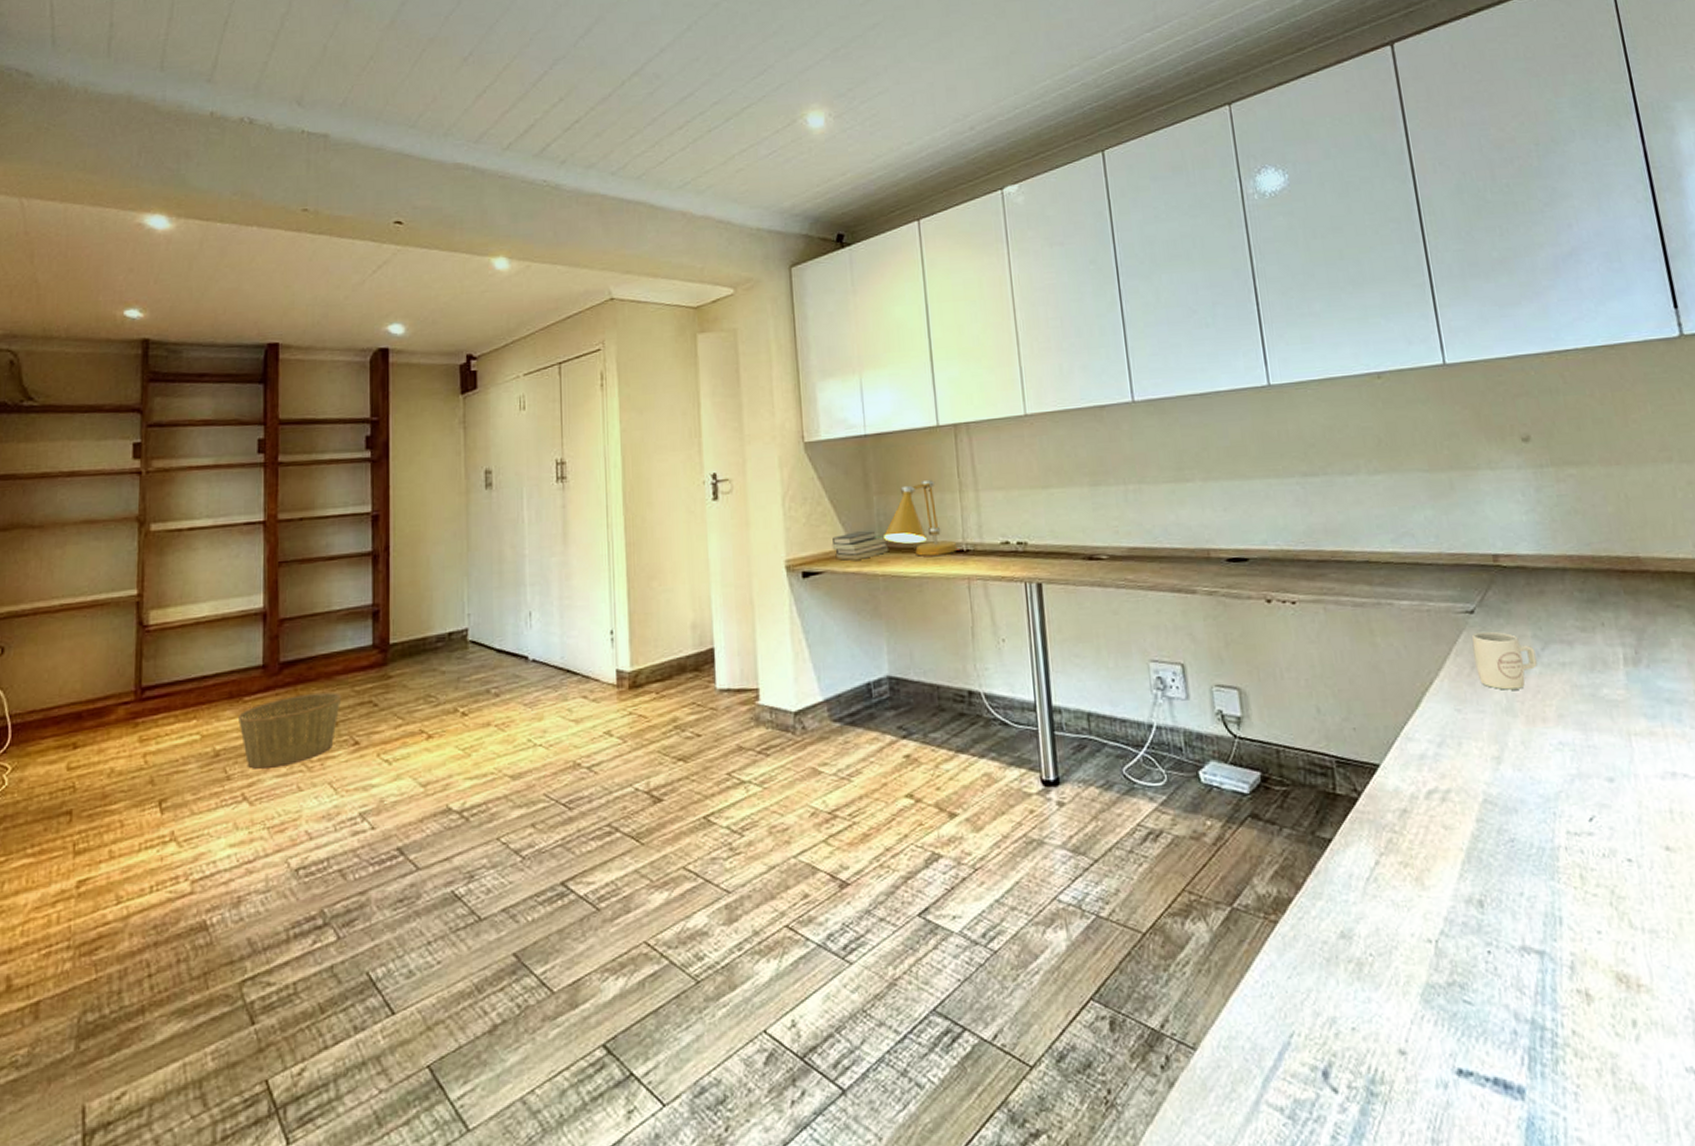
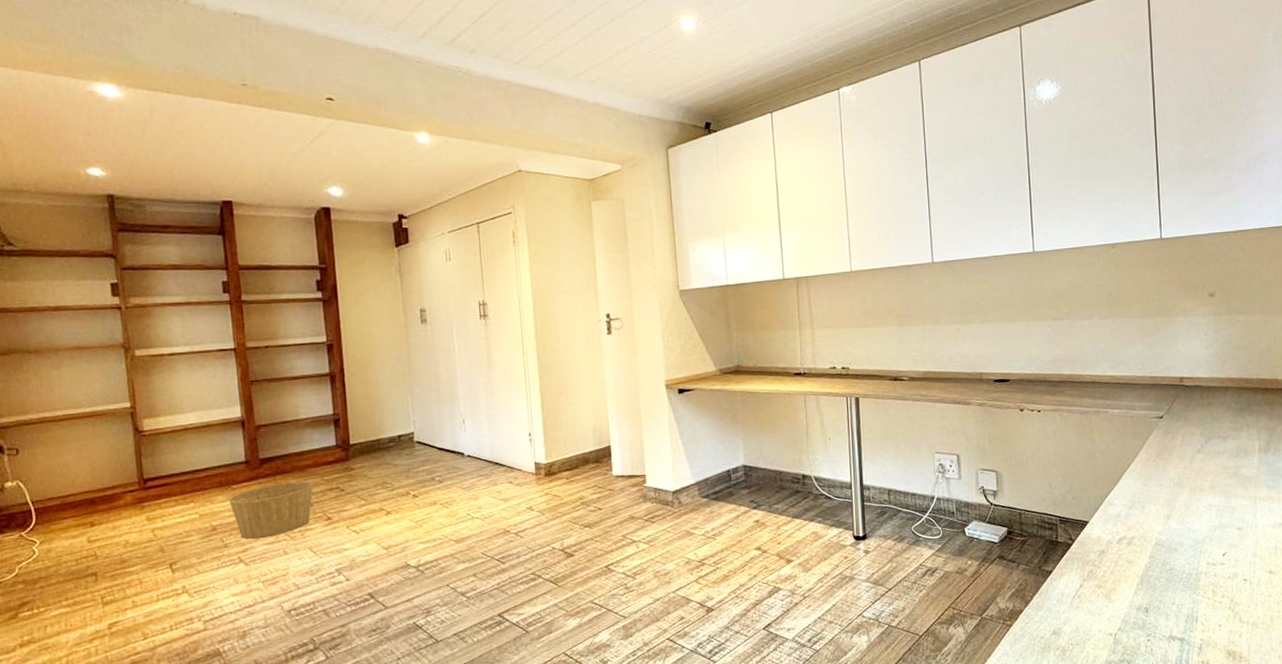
books: present [832,531,890,561] -> none [701,358,745,381]
table lamp: present [882,479,958,557] -> none [740,320,797,378]
mug: present [1471,631,1537,690] -> none [1159,430,1201,471]

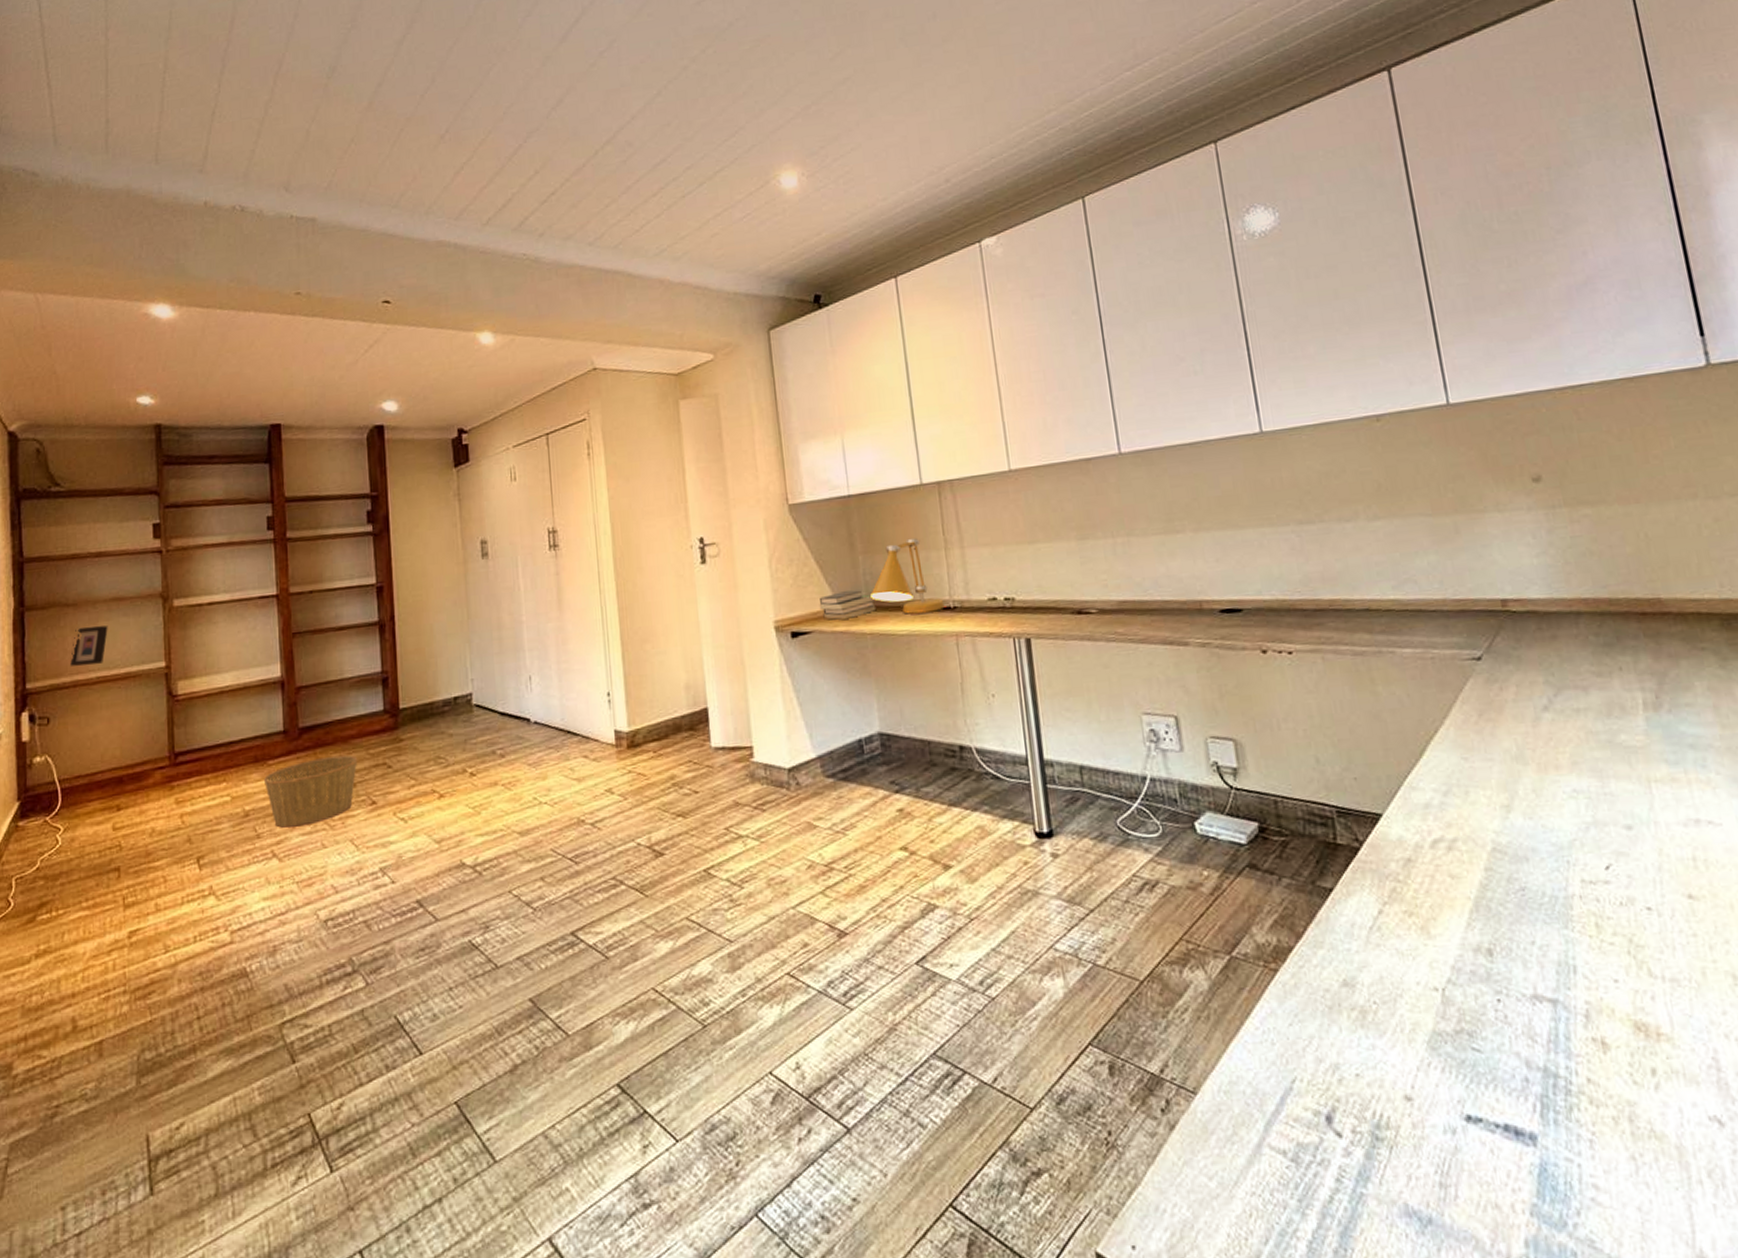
picture frame: none [35,370,72,405] -> present [70,625,108,666]
books: none [701,358,745,381] -> present [819,590,877,620]
table lamp: none [740,320,797,378] -> present [869,537,945,615]

